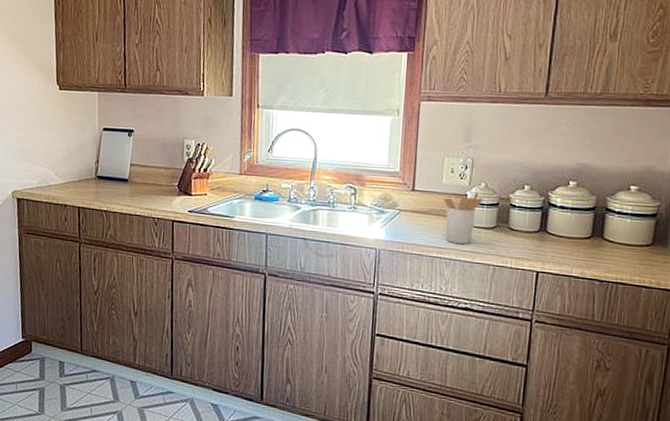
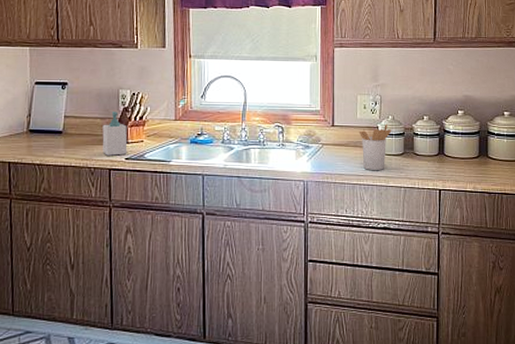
soap bottle: none [166,162,191,208] -> present [102,111,128,156]

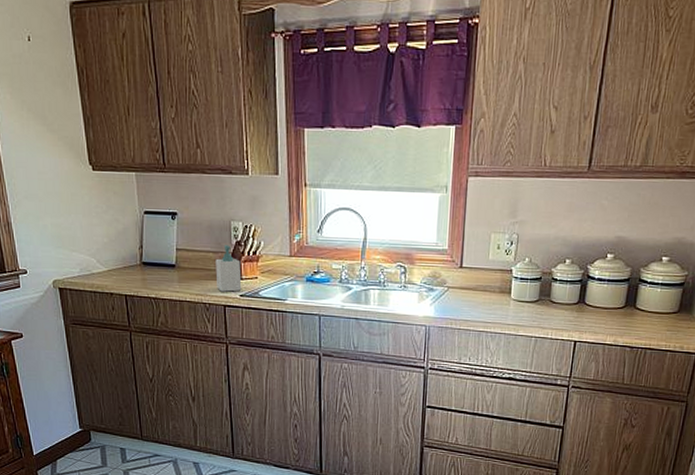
utensil holder: present [358,123,392,171] -> none [489,266,528,319]

